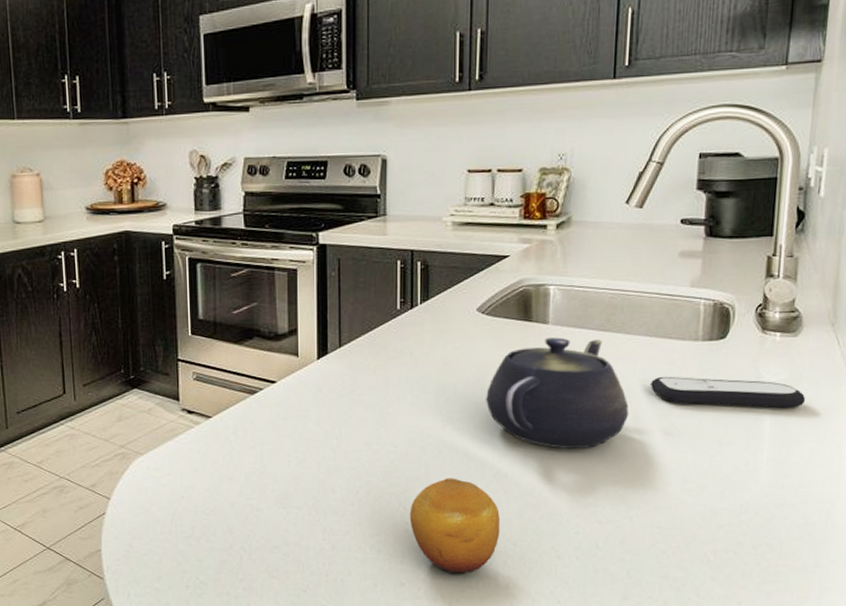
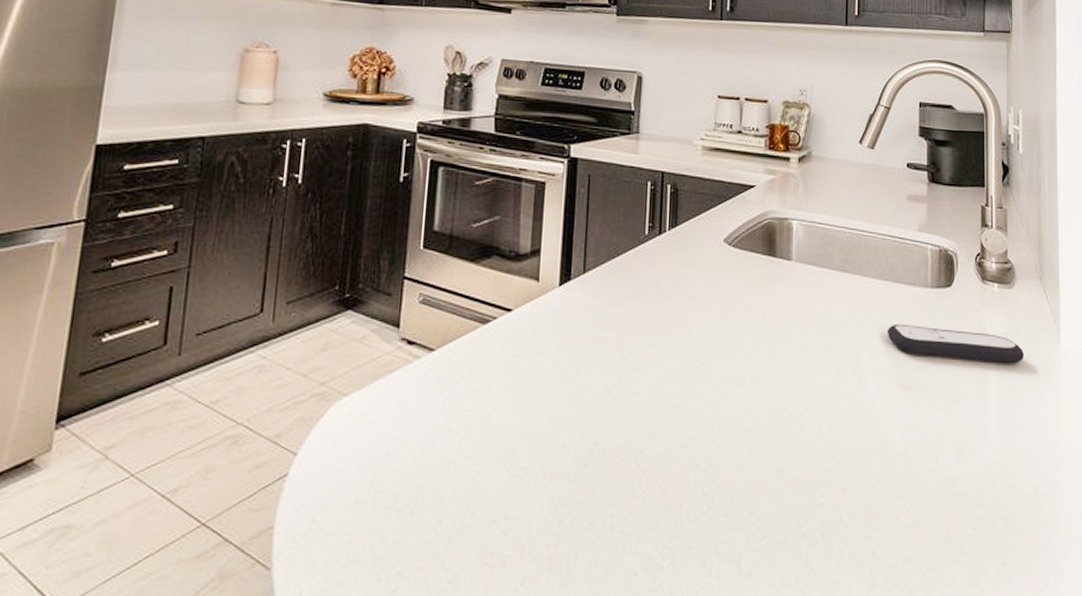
fruit: present [409,478,501,575] -> none [647,434,744,559]
teapot: present [486,337,629,449] -> none [731,275,869,402]

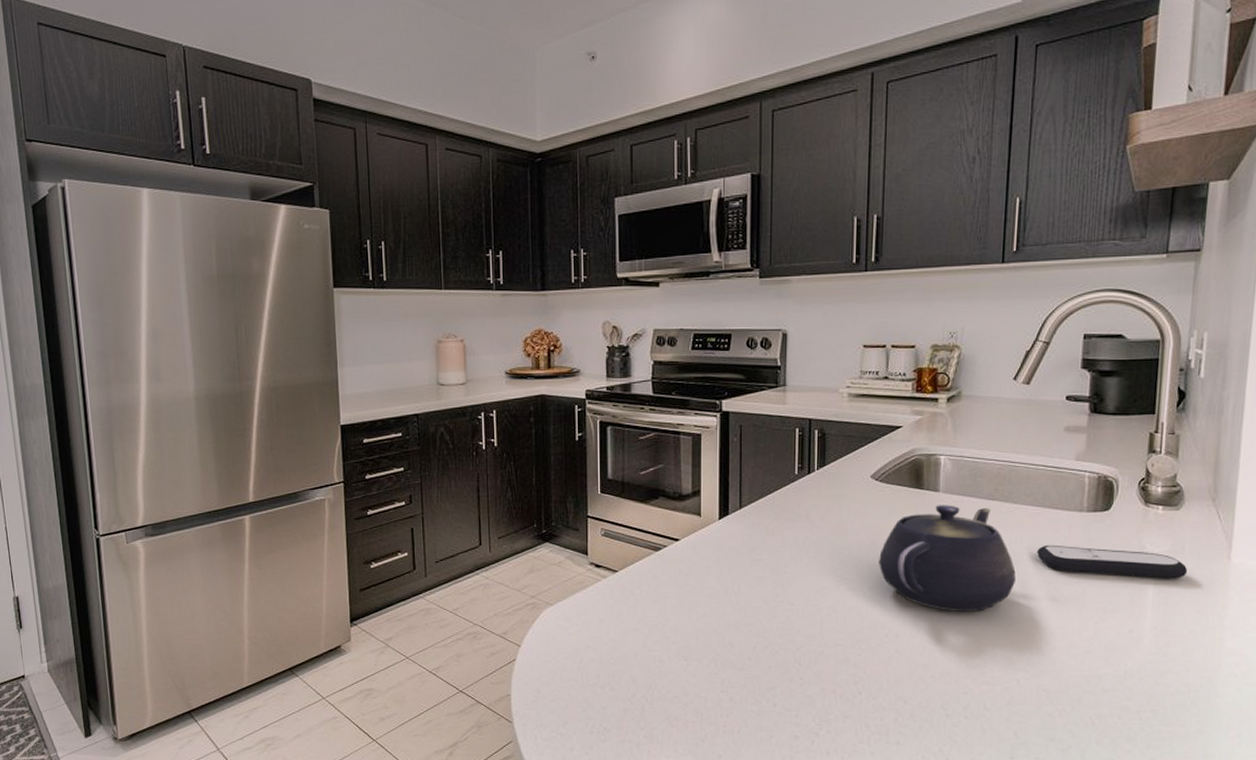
teapot: none [731,275,869,402] -> present [879,505,1017,611]

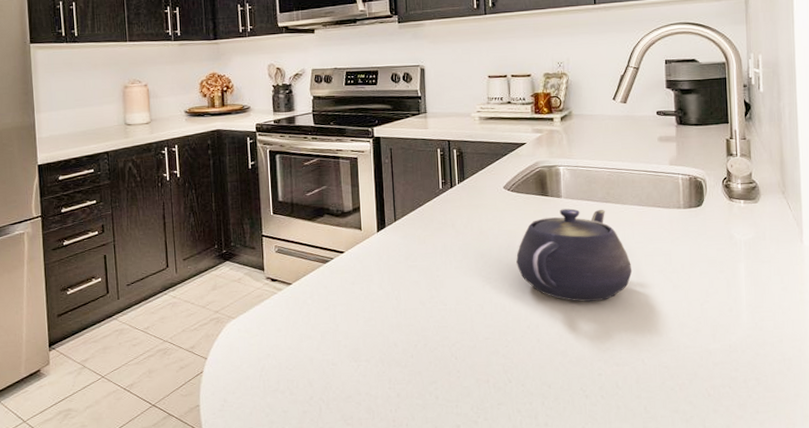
remote control: present [1036,545,1188,579] -> none [646,238,771,263]

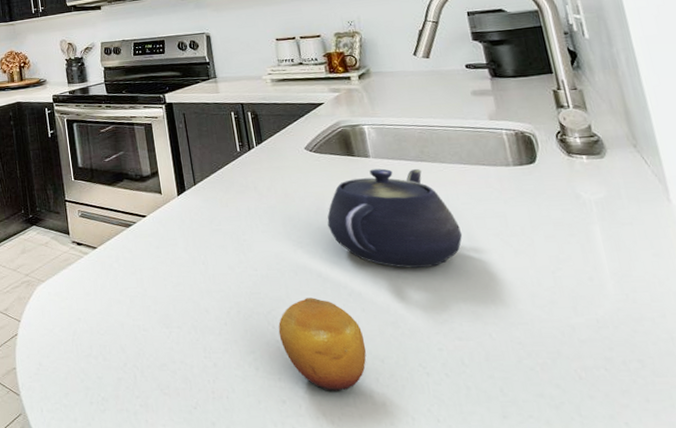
fruit: none [460,330,537,416] -> present [278,297,366,393]

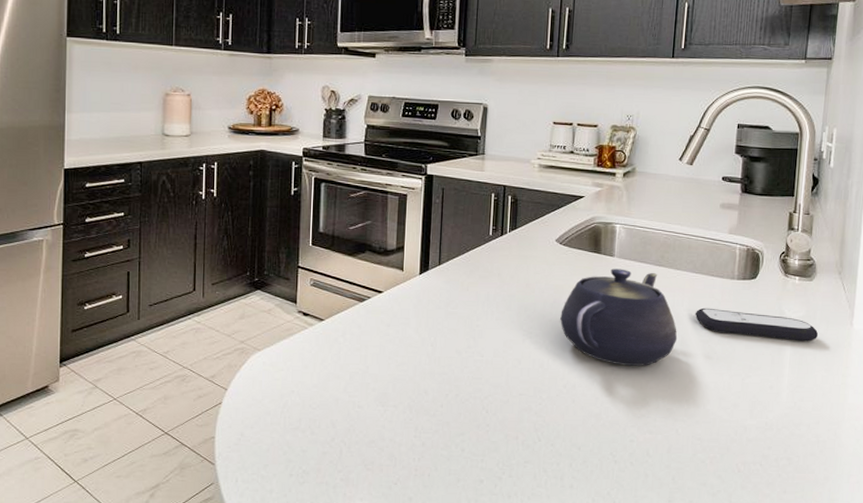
fruit: present [278,297,366,393] -> none [490,386,568,475]
remote control: none [474,198,631,225] -> present [695,307,819,342]

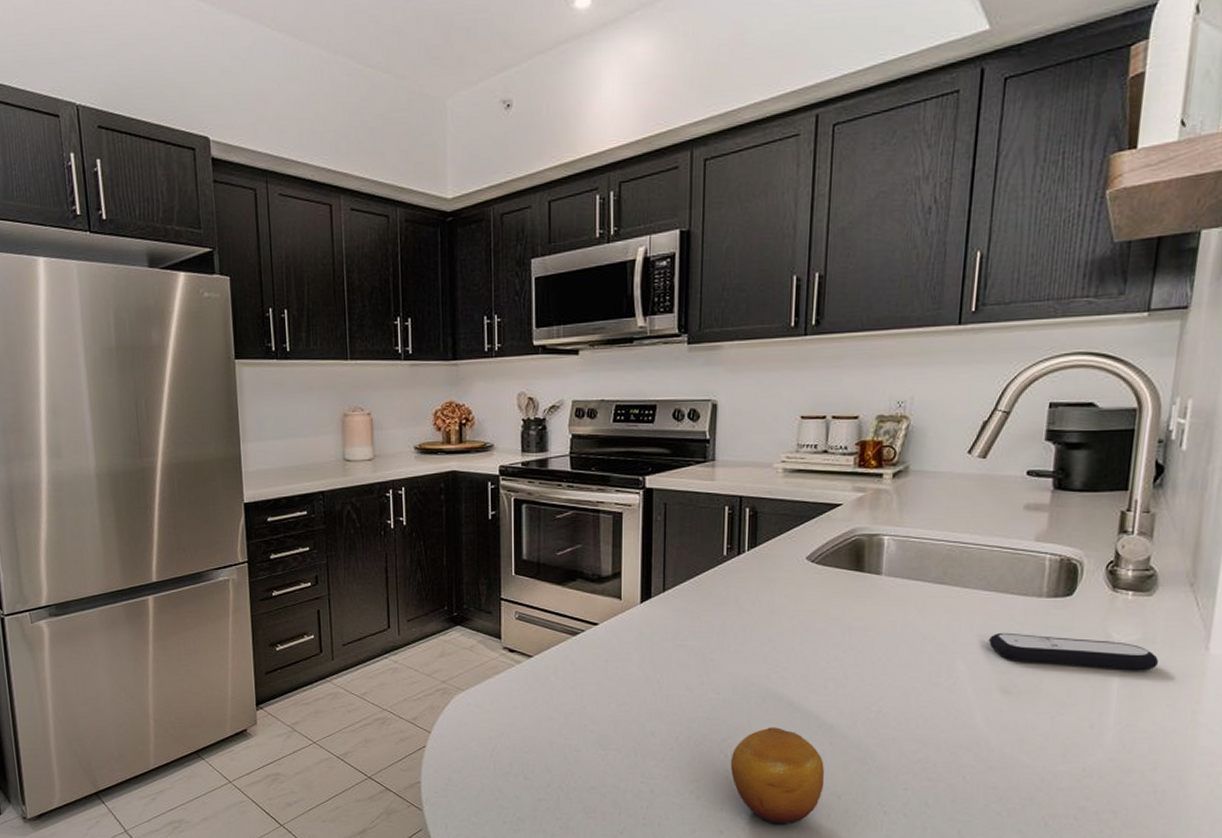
fruit: none [490,386,568,475] -> present [730,727,825,826]
teapot: present [560,268,678,366] -> none [813,589,965,703]

